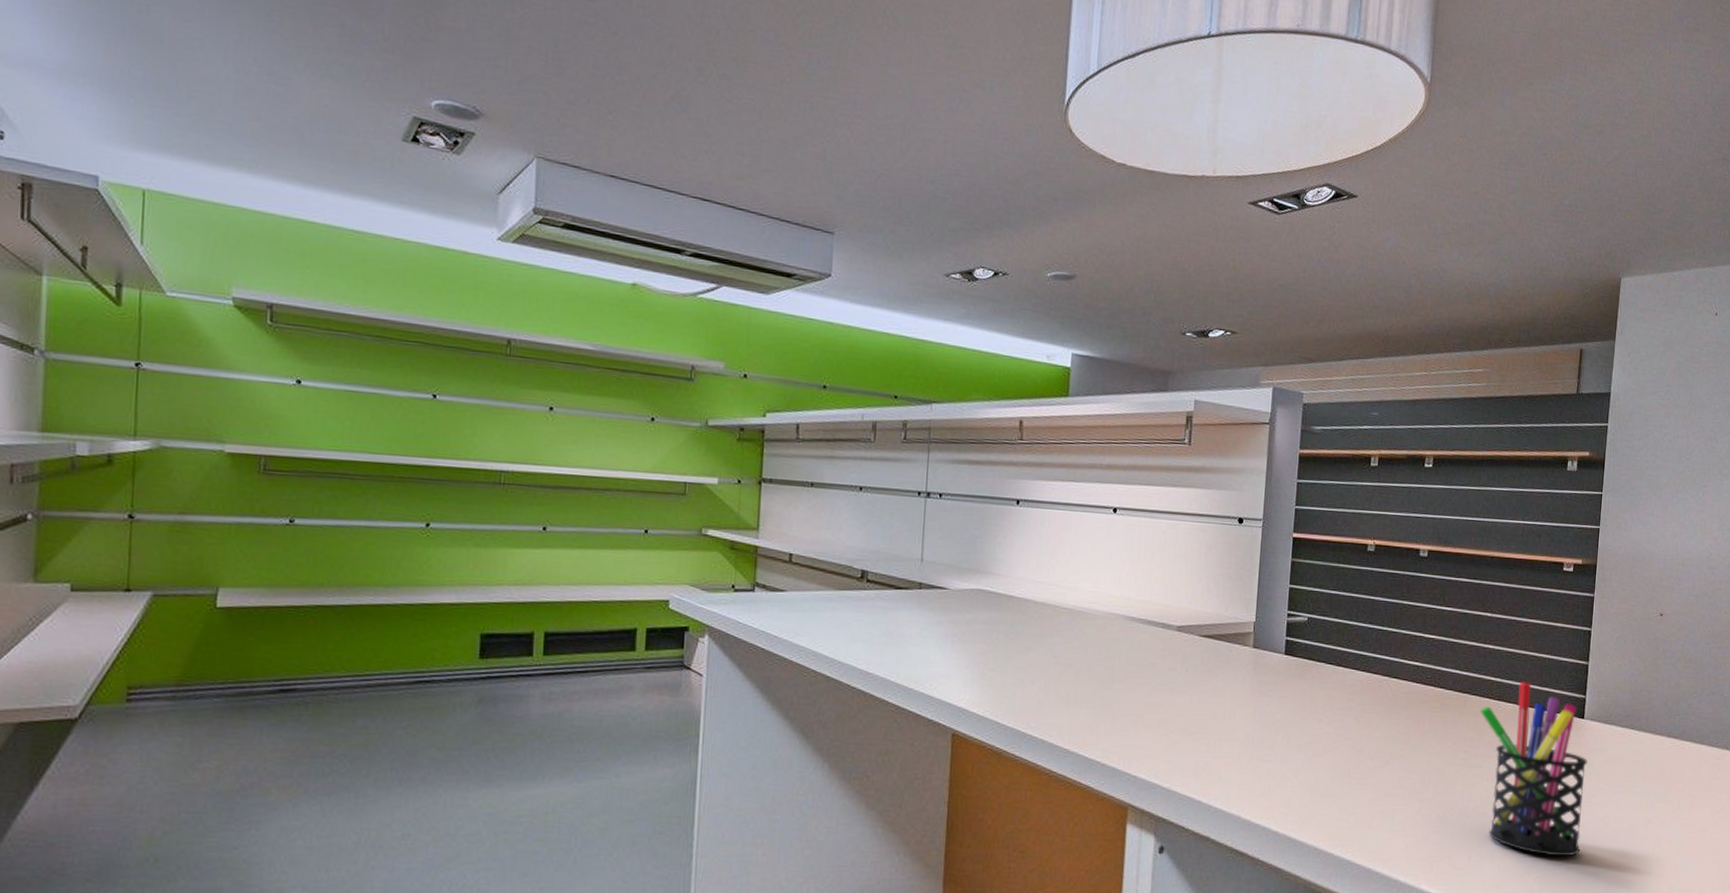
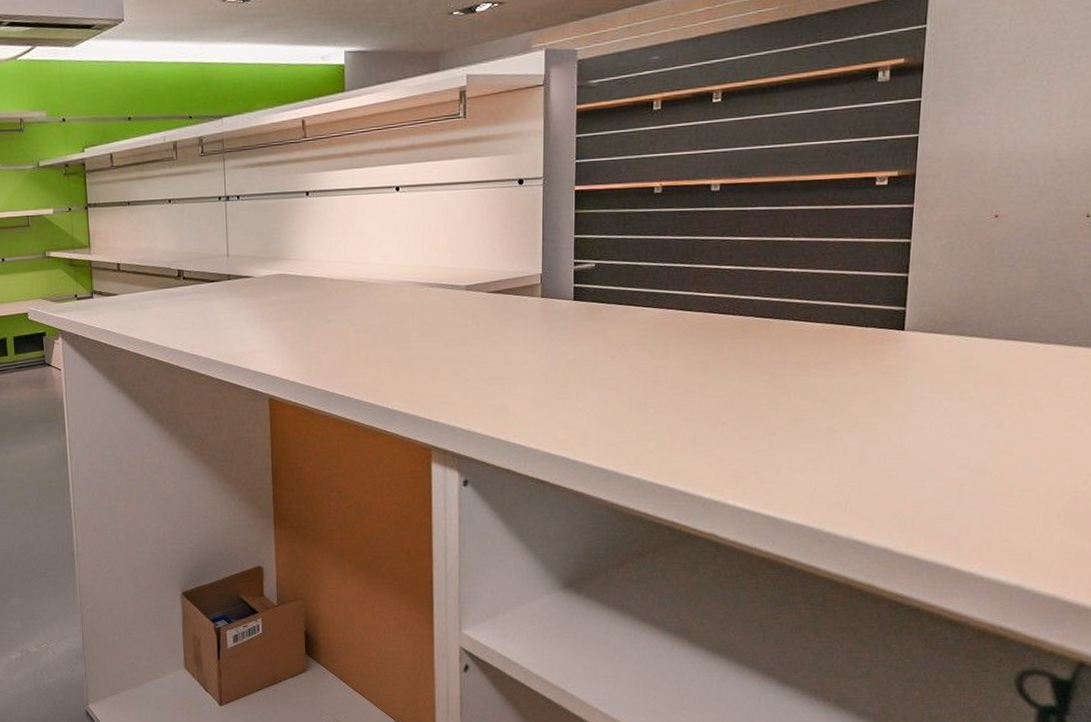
pen holder: present [1480,681,1588,857] -> none [784,300,910,466]

